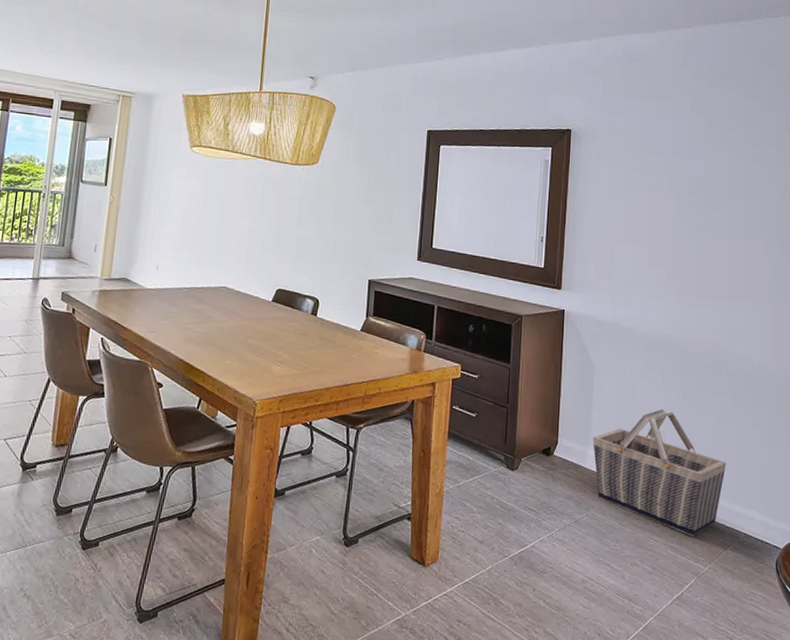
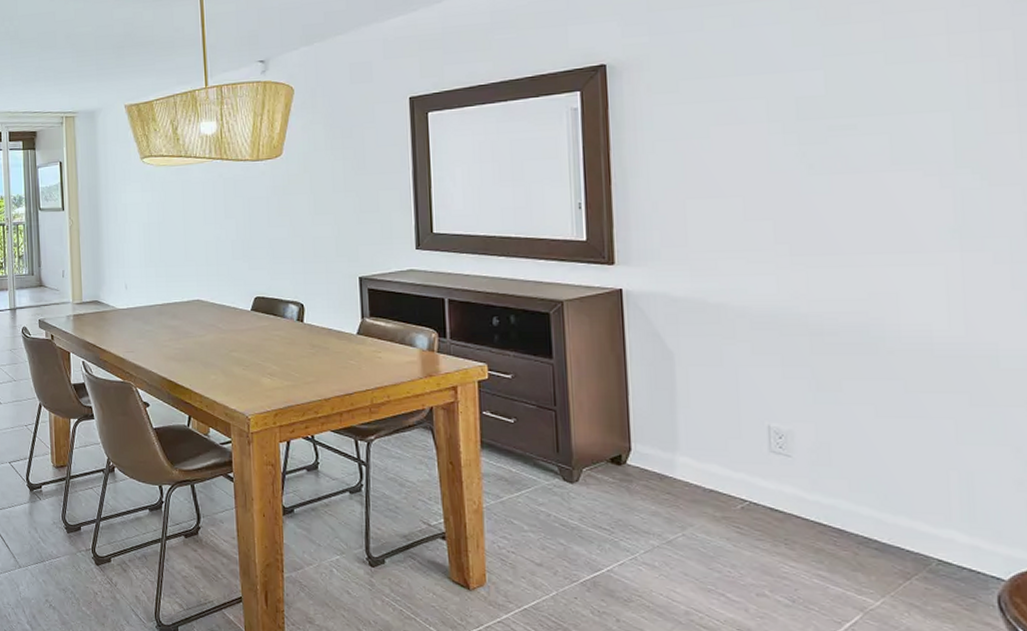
basket: present [593,409,726,537] -> none [682,402,898,563]

